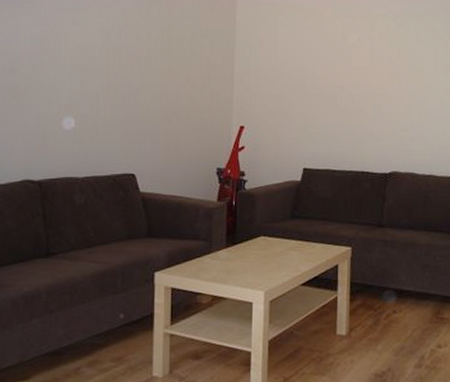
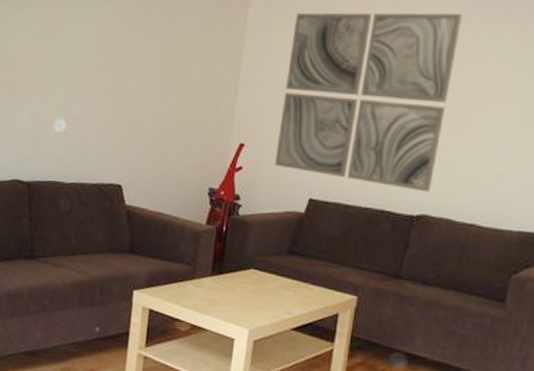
wall art: none [271,10,403,153] -> present [274,12,463,193]

